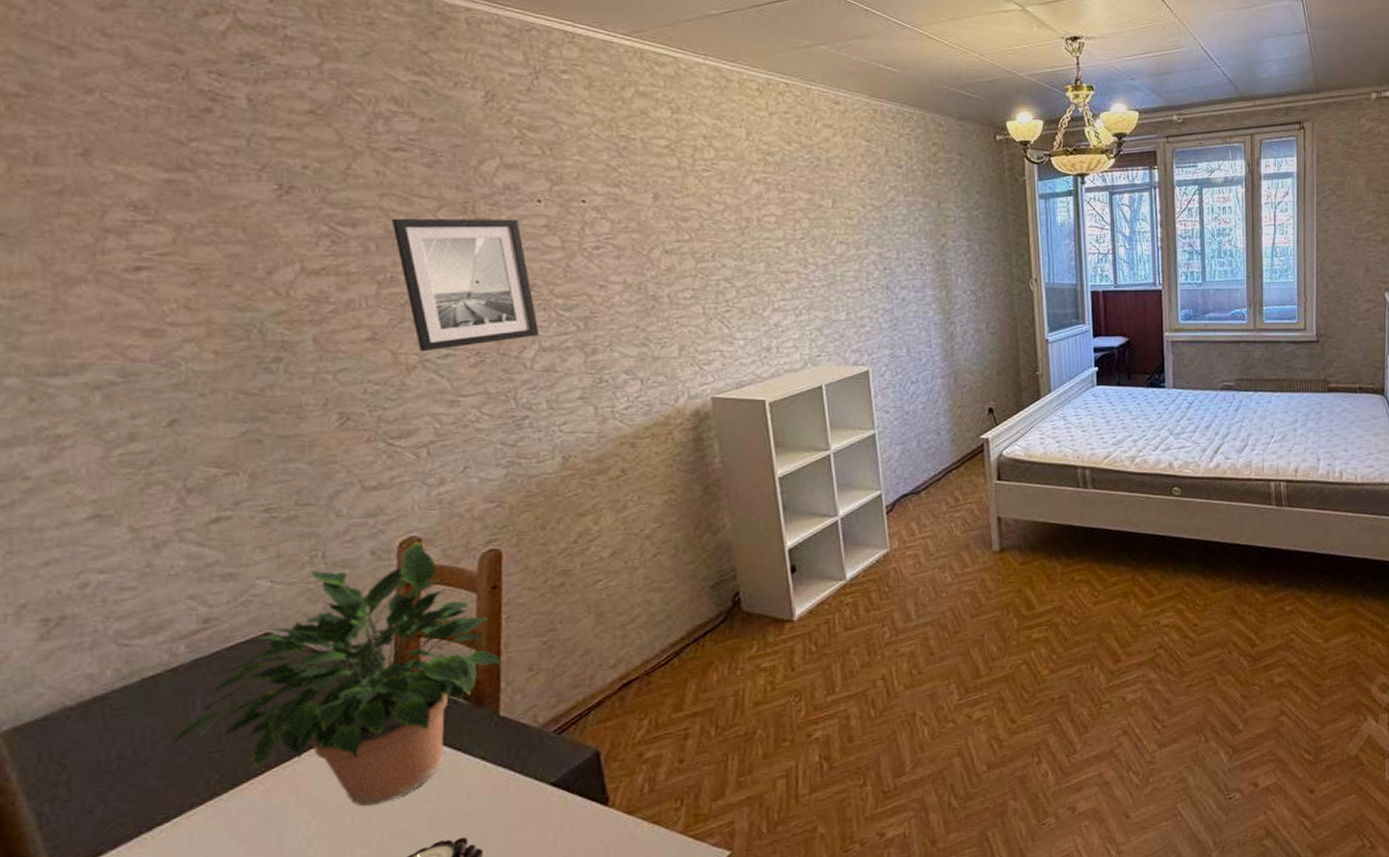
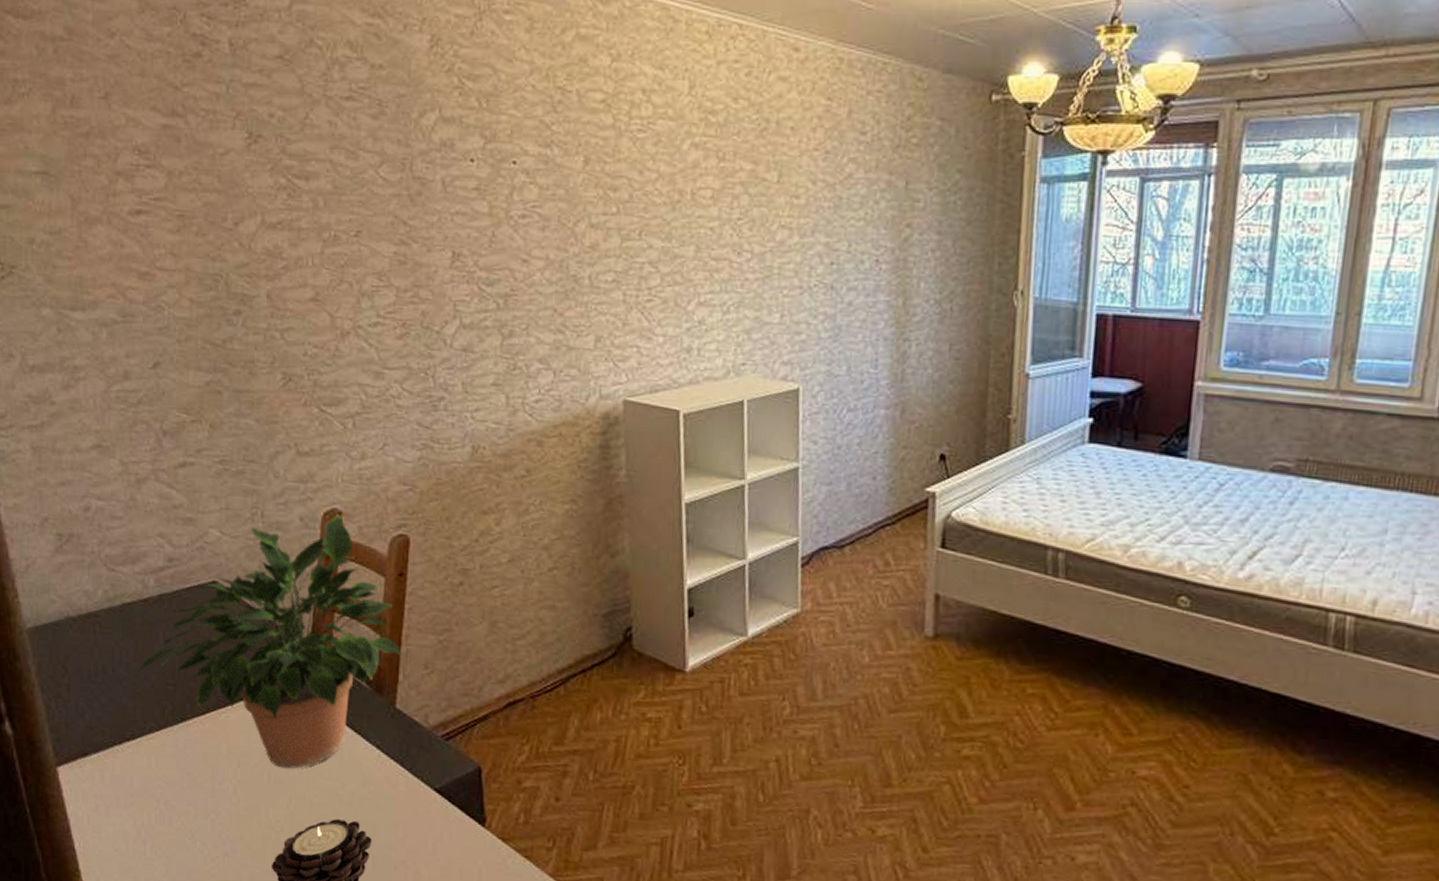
wall art: present [392,218,540,352] -> none [340,173,462,318]

